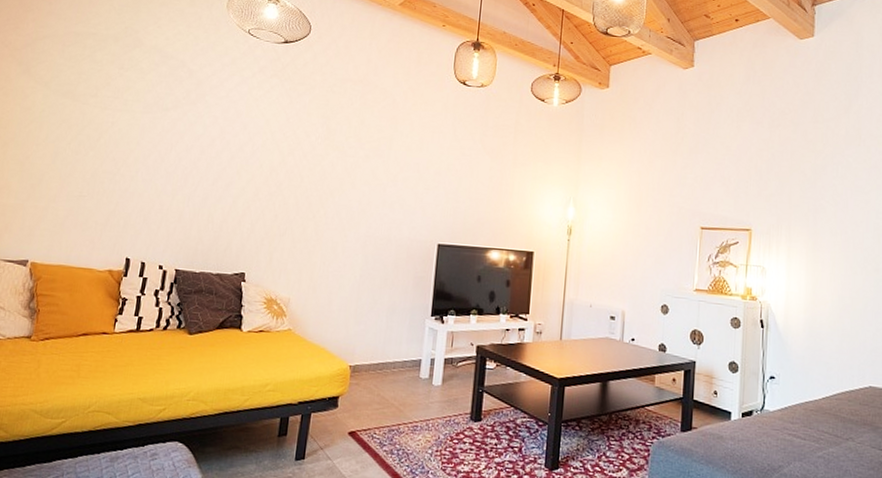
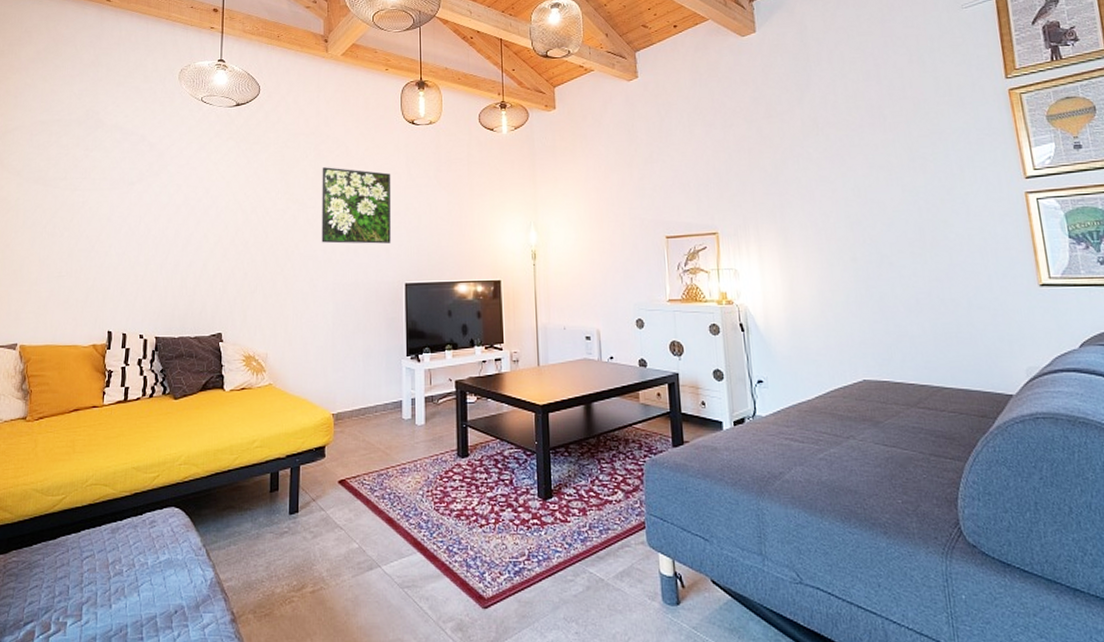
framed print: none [357,117,436,202] -> present [321,167,391,244]

